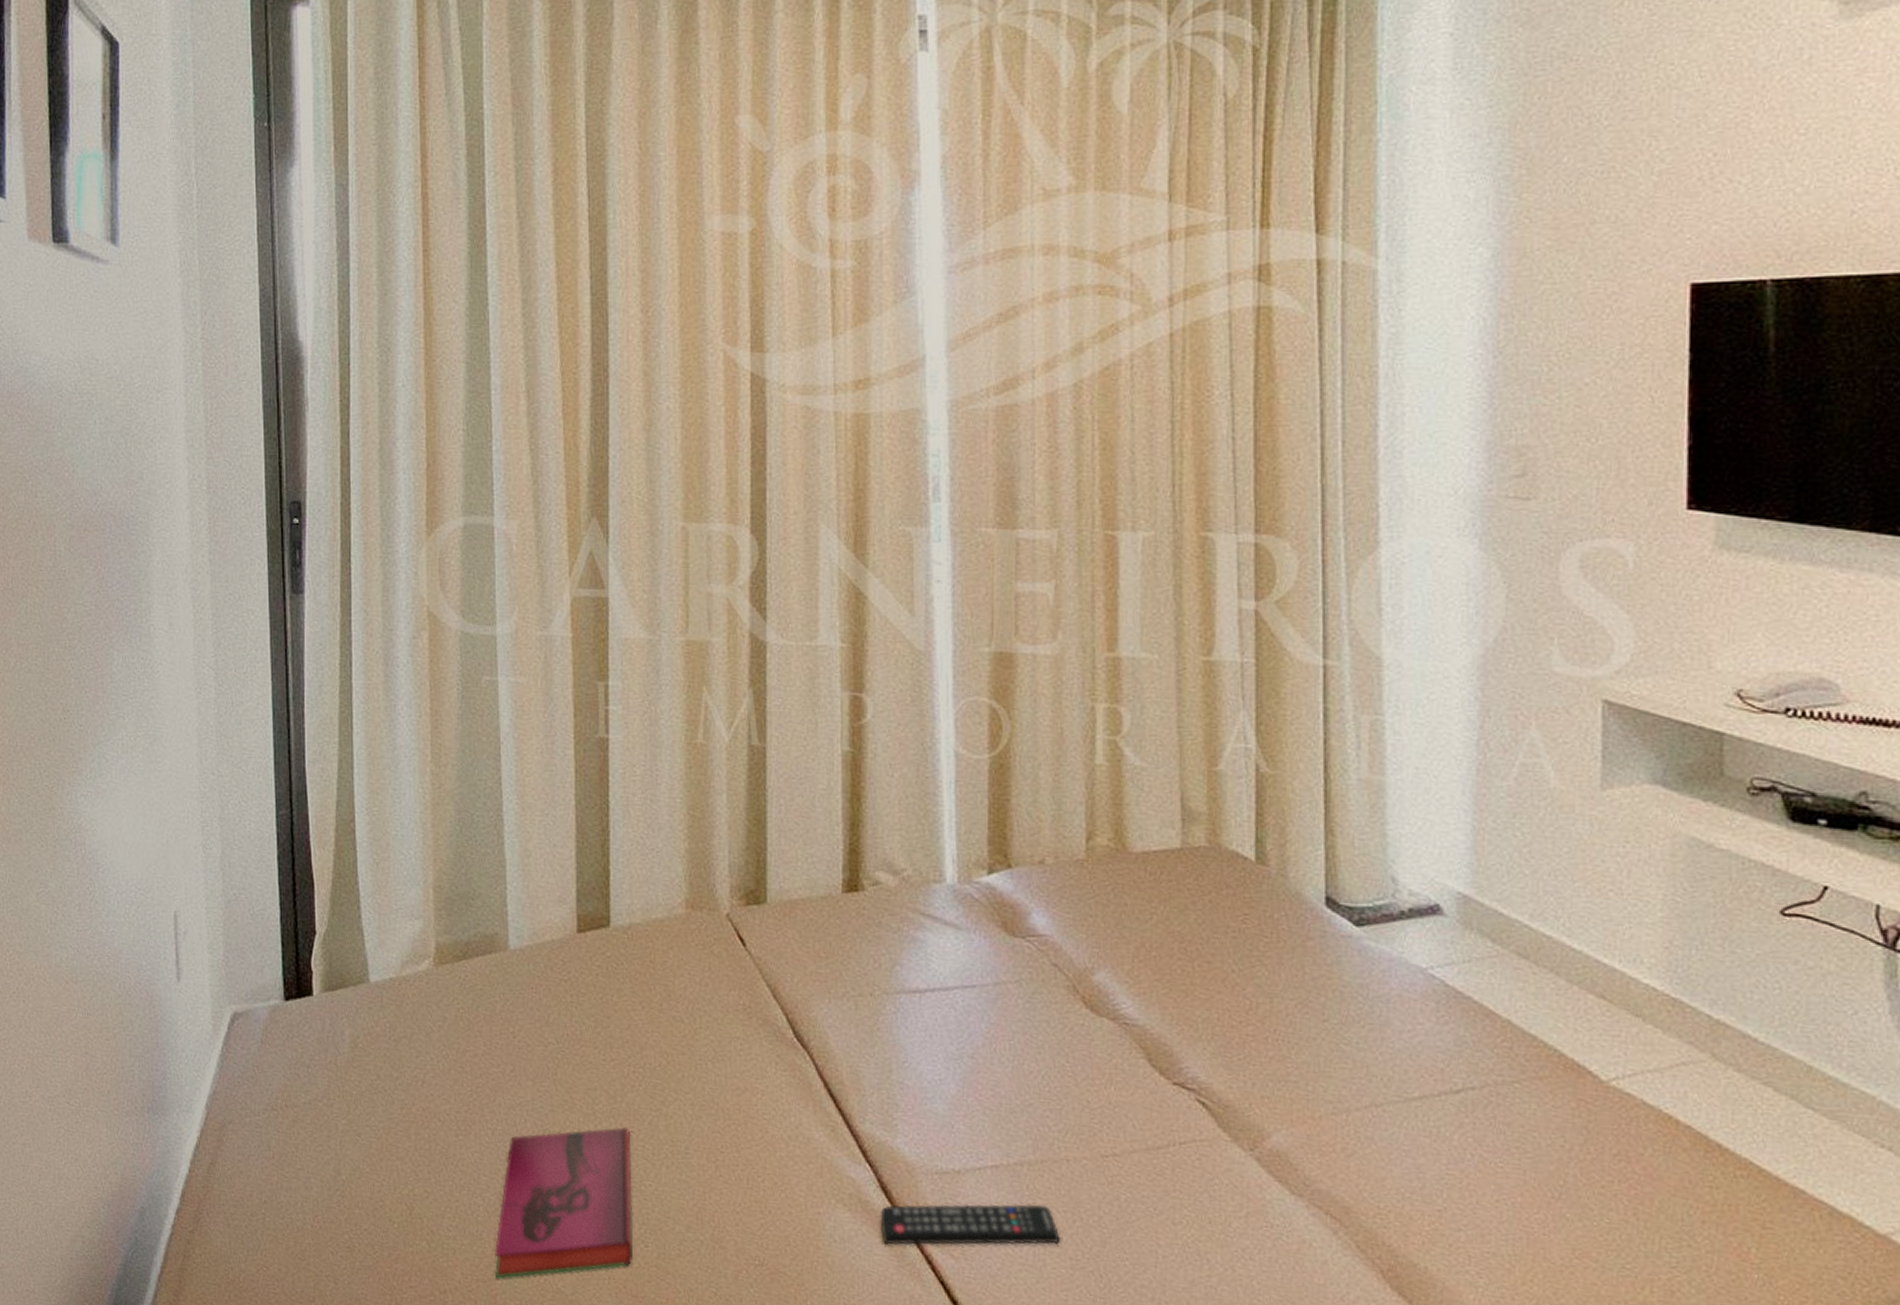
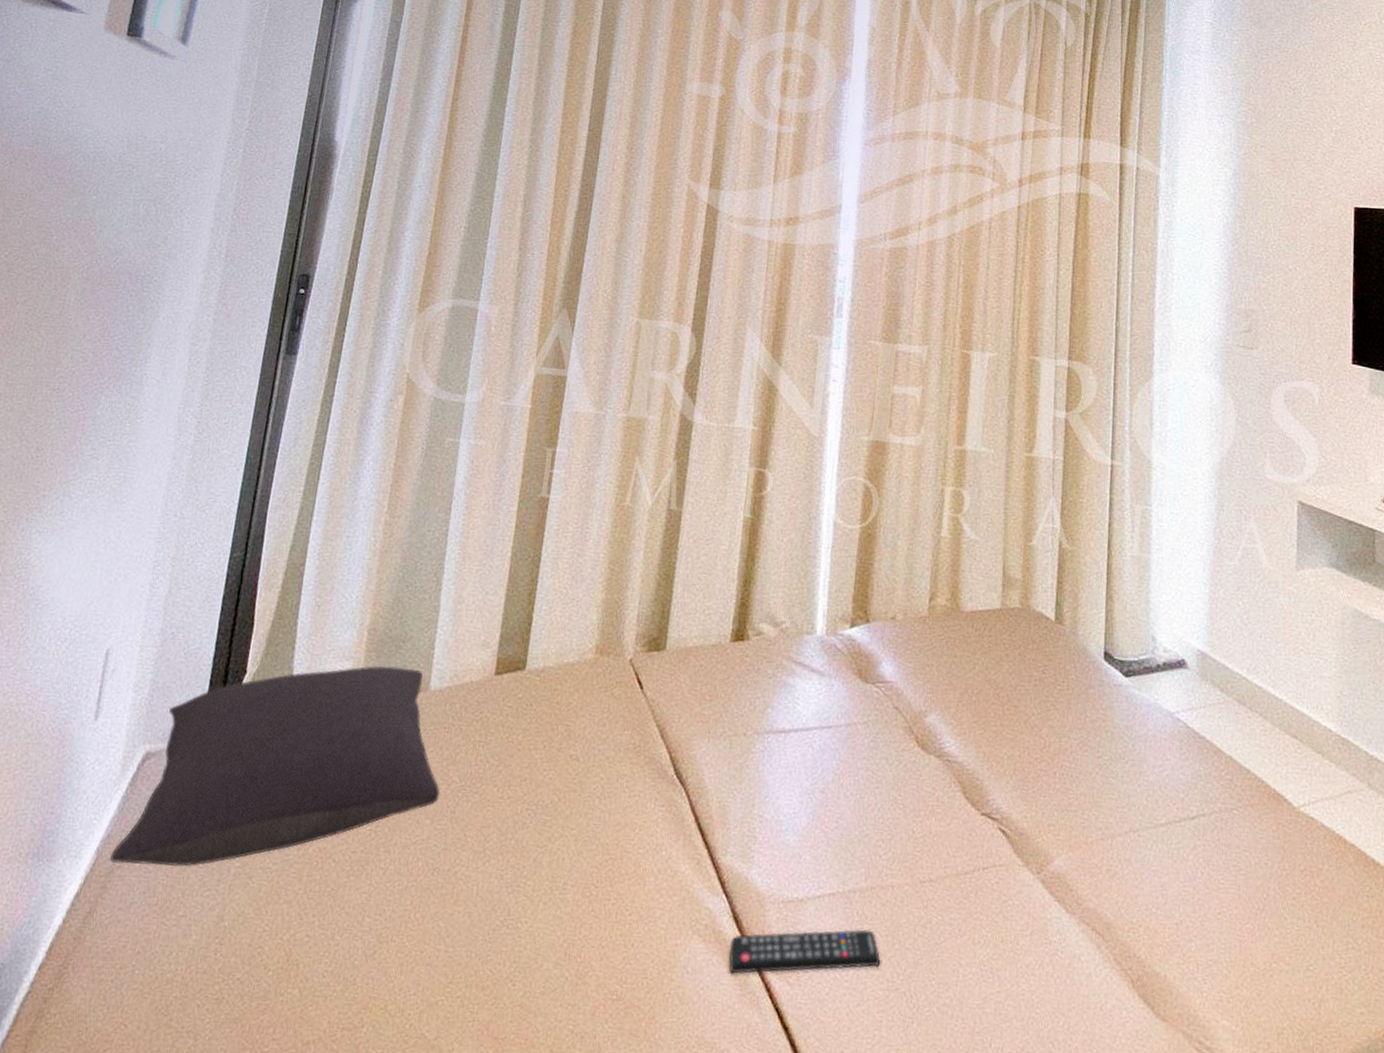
pillow: none [220,924,538,1123] -> present [110,666,440,867]
hardback book: present [494,1126,633,1278] -> none [361,863,515,1026]

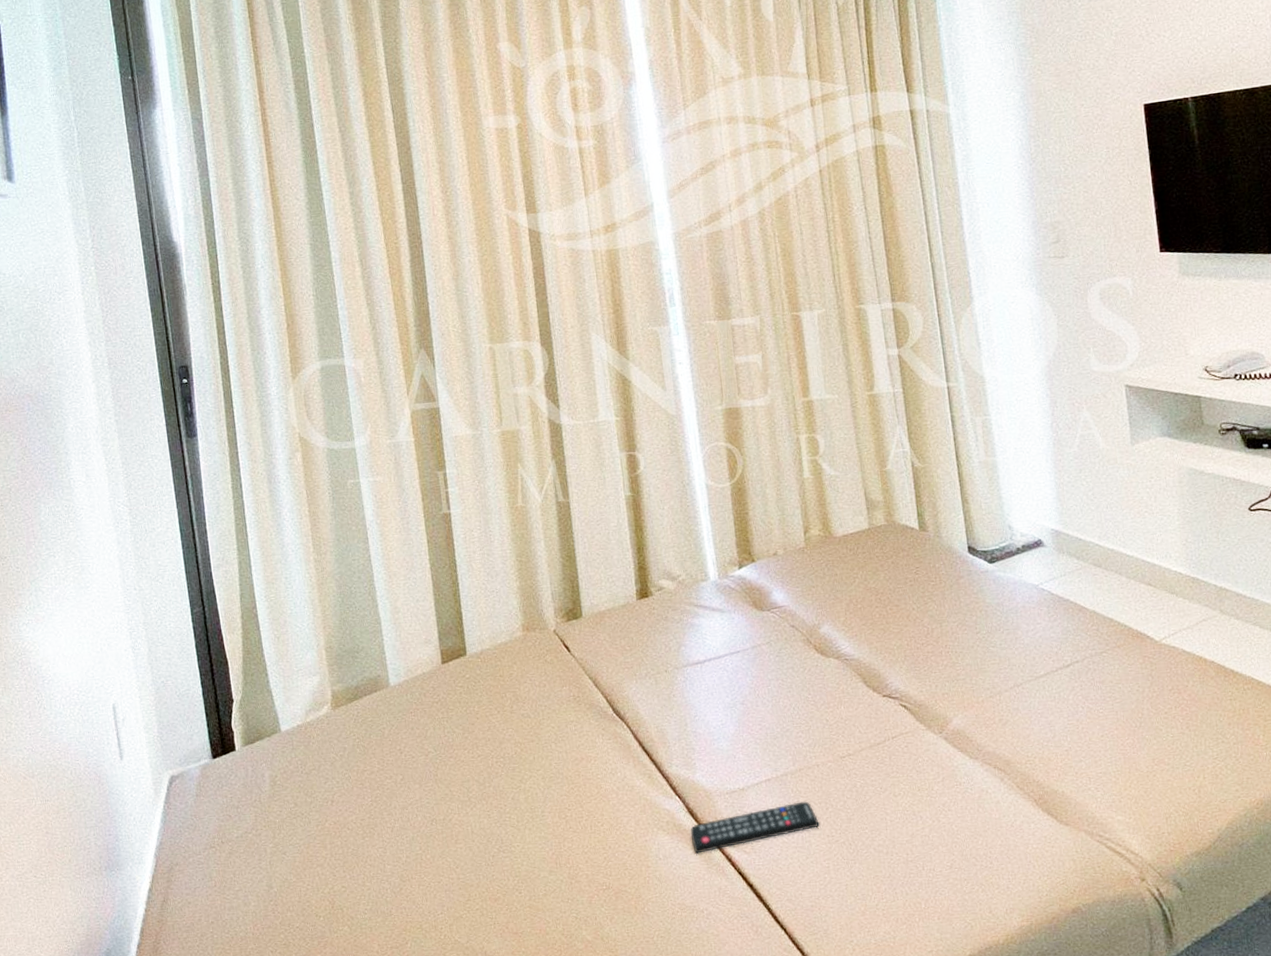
pillow: present [110,666,440,867] -> none [167,672,422,862]

